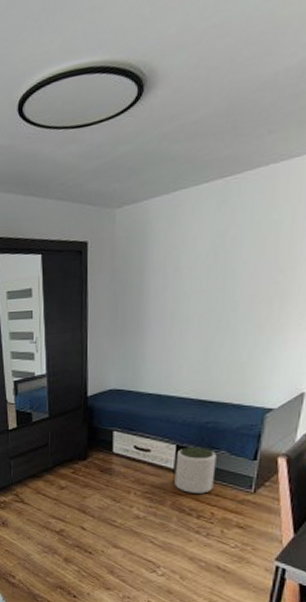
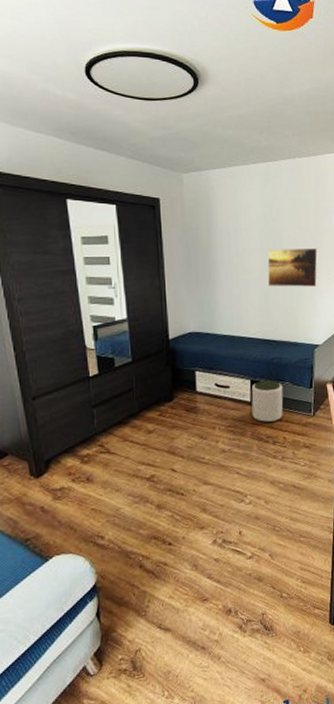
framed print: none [210,283,288,337] -> present [267,247,319,287]

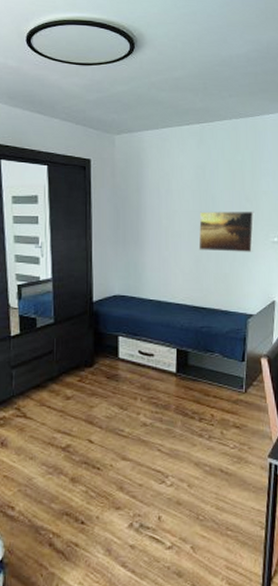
plant pot: present [251,380,283,422] -> none [177,350,212,396]

